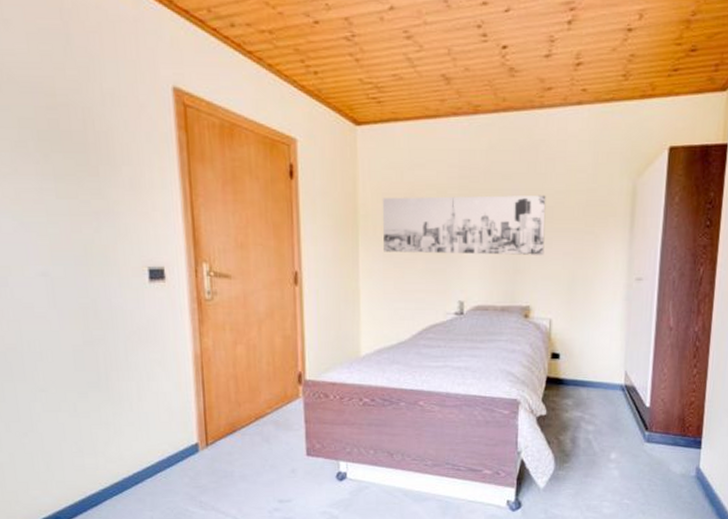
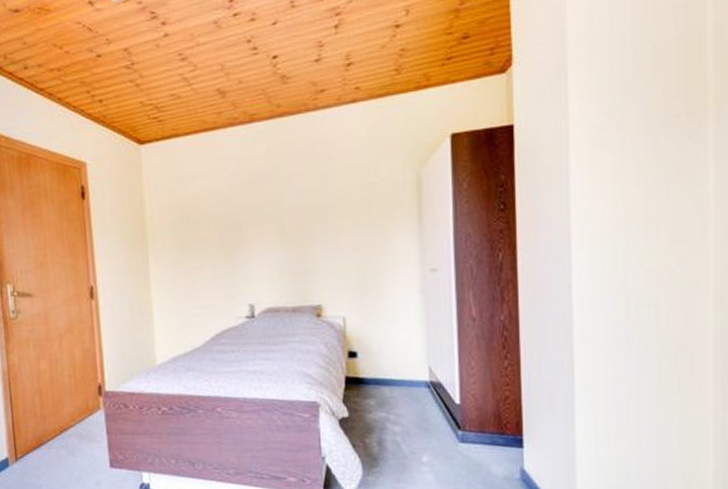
wall art: present [382,195,546,255] -> none [168,193,332,262]

